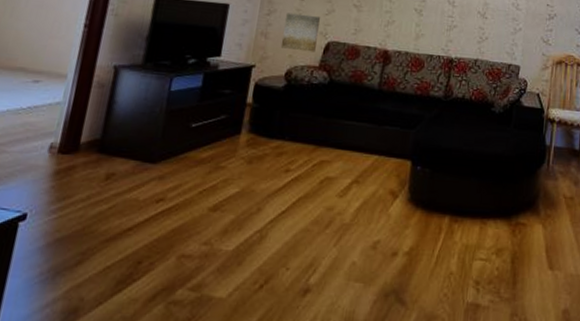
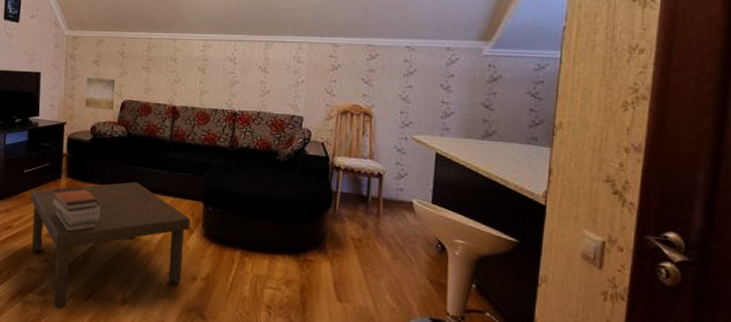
coffee table: none [188,137,395,309] -> present [30,182,190,310]
book stack: none [225,144,288,202] -> present [52,187,101,232]

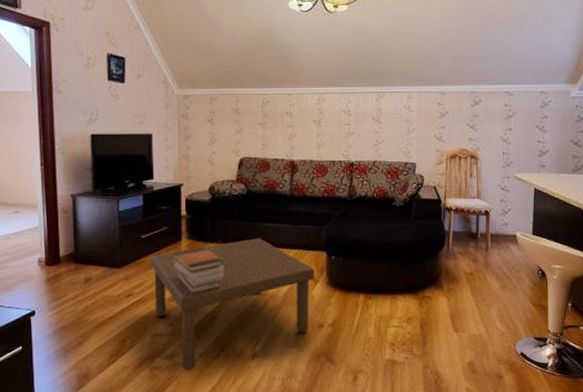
wall art: present [85,77,116,110] -> none [200,136,232,168]

